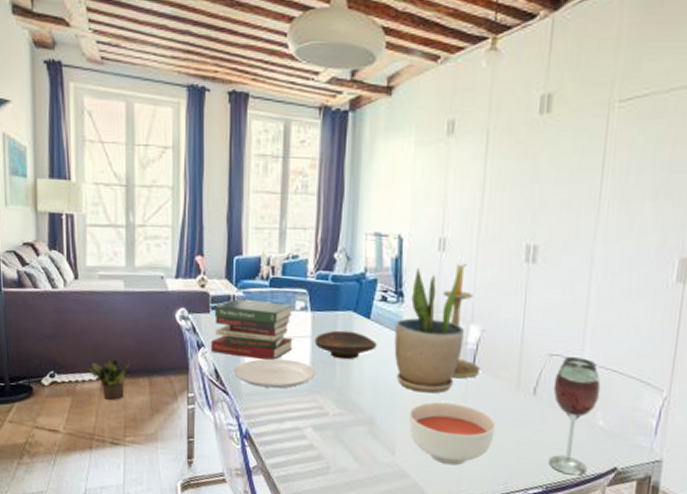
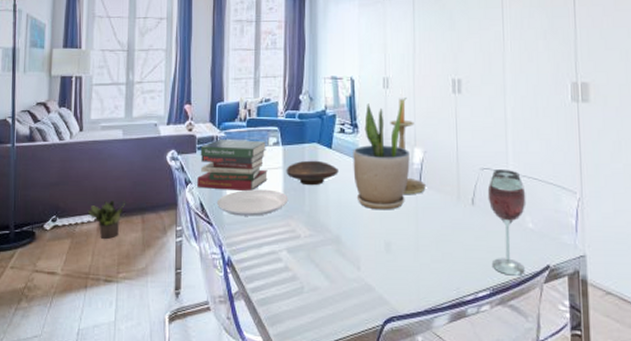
bowl: present [408,401,496,465] -> none [369,217,444,276]

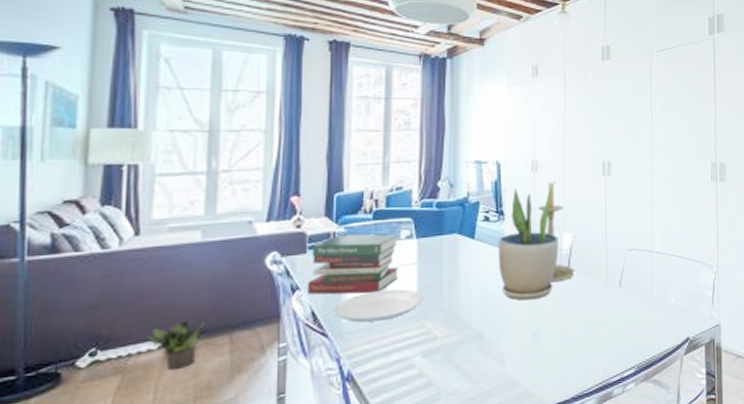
decorative bowl: present [286,160,338,186] -> none [421,252,482,281]
wineglass: present [487,170,527,276] -> none [634,249,670,352]

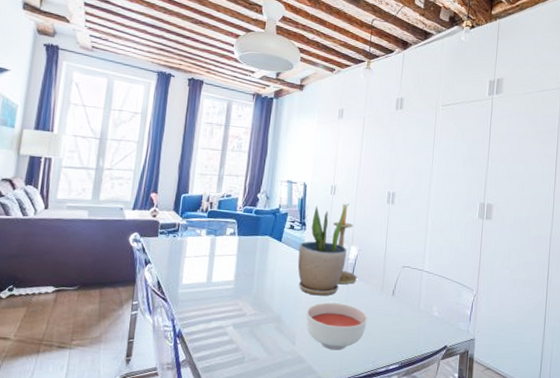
potted plant: present [147,317,205,370] -> none [46,274,85,309]
books: present [308,234,398,295] -> none [156,226,224,273]
plate: present [333,289,424,323] -> none [173,272,239,296]
bowl: none [515,305,592,365] -> present [306,302,367,350]

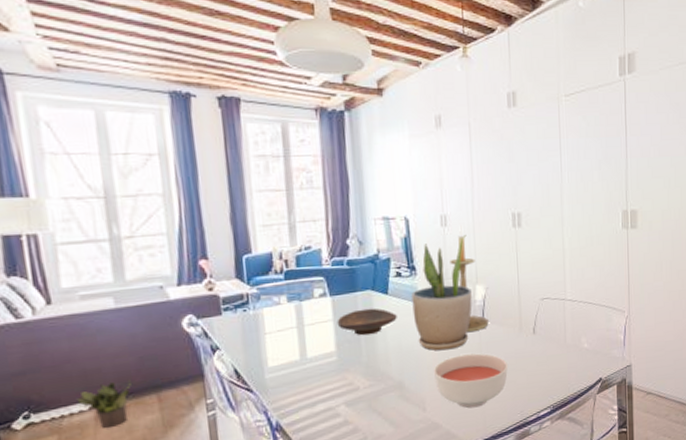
potted plant: none [46,274,85,309] -> present [76,379,131,428]
decorative bowl: none [239,250,285,272] -> present [337,308,397,336]

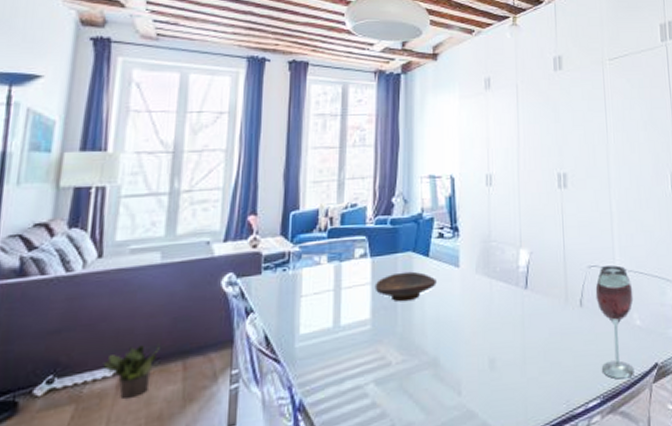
potted plant: present [411,235,472,351] -> none [453,195,515,323]
bowl: present [433,353,508,408] -> none [471,327,552,394]
candlestick: present [450,224,489,332] -> none [493,184,532,301]
wineglass: none [547,297,582,392] -> present [595,265,634,379]

